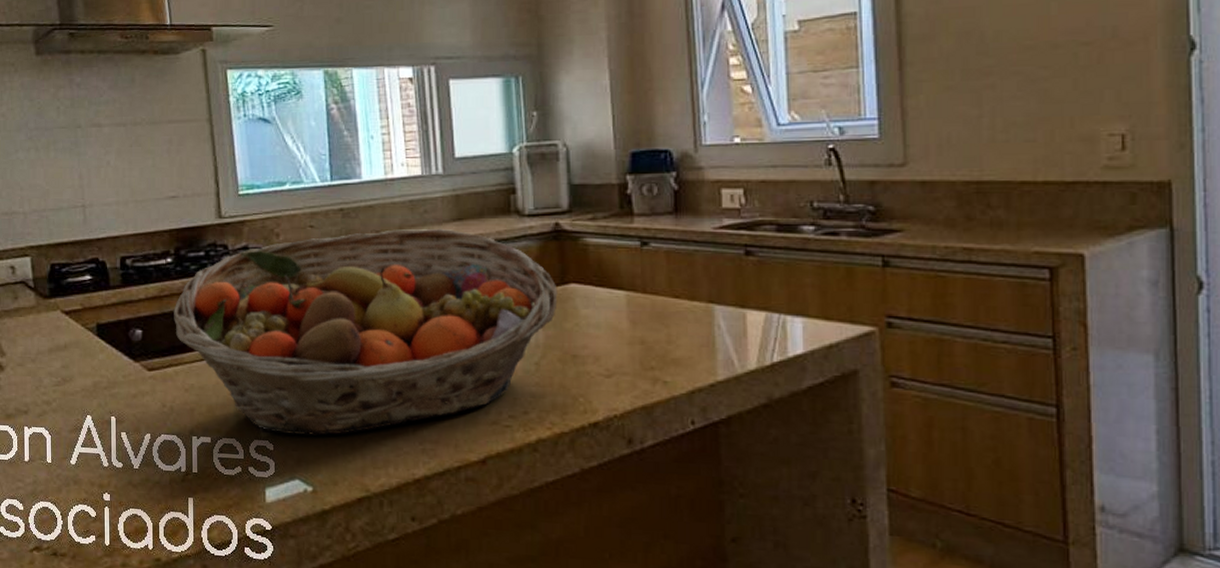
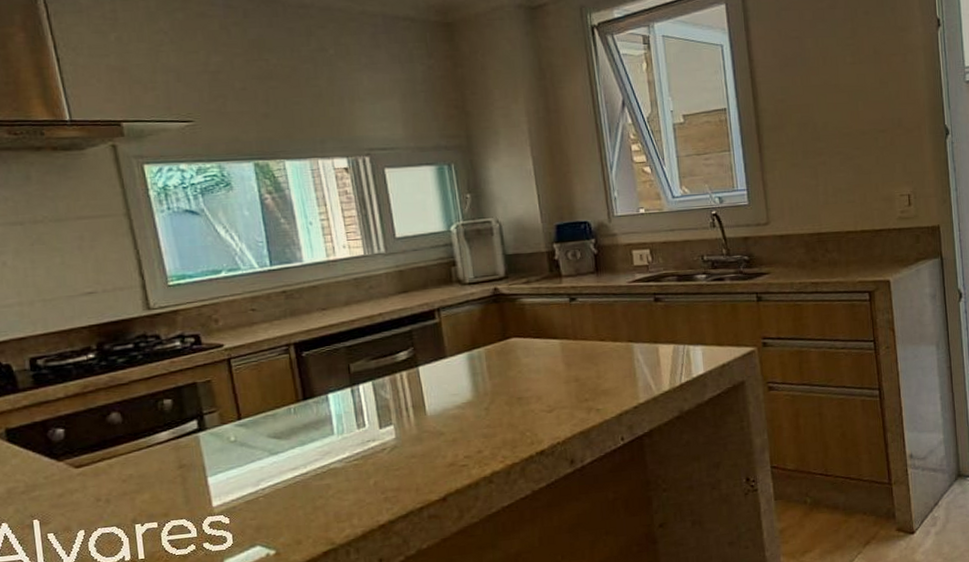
fruit basket: present [174,228,558,436] -> none [101,301,501,507]

